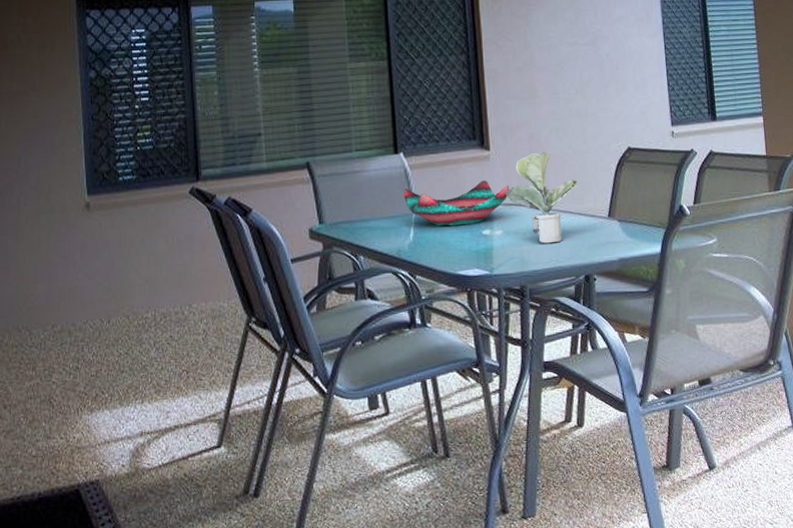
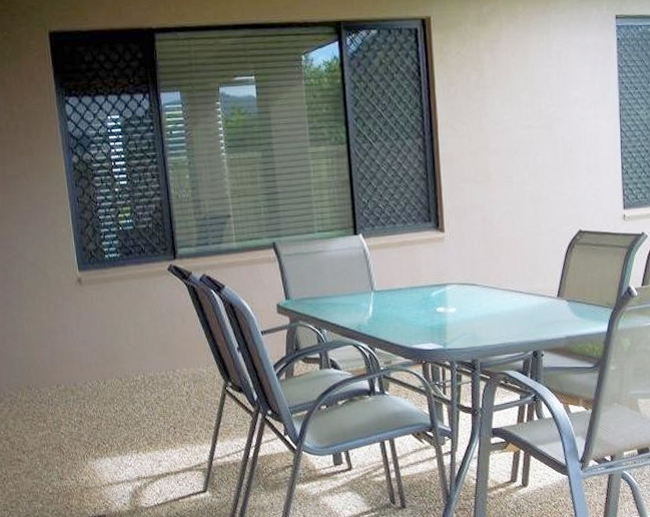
decorative bowl: present [403,180,510,226] -> none [362,261,463,304]
potted plant: present [506,151,579,244] -> none [459,234,530,321]

